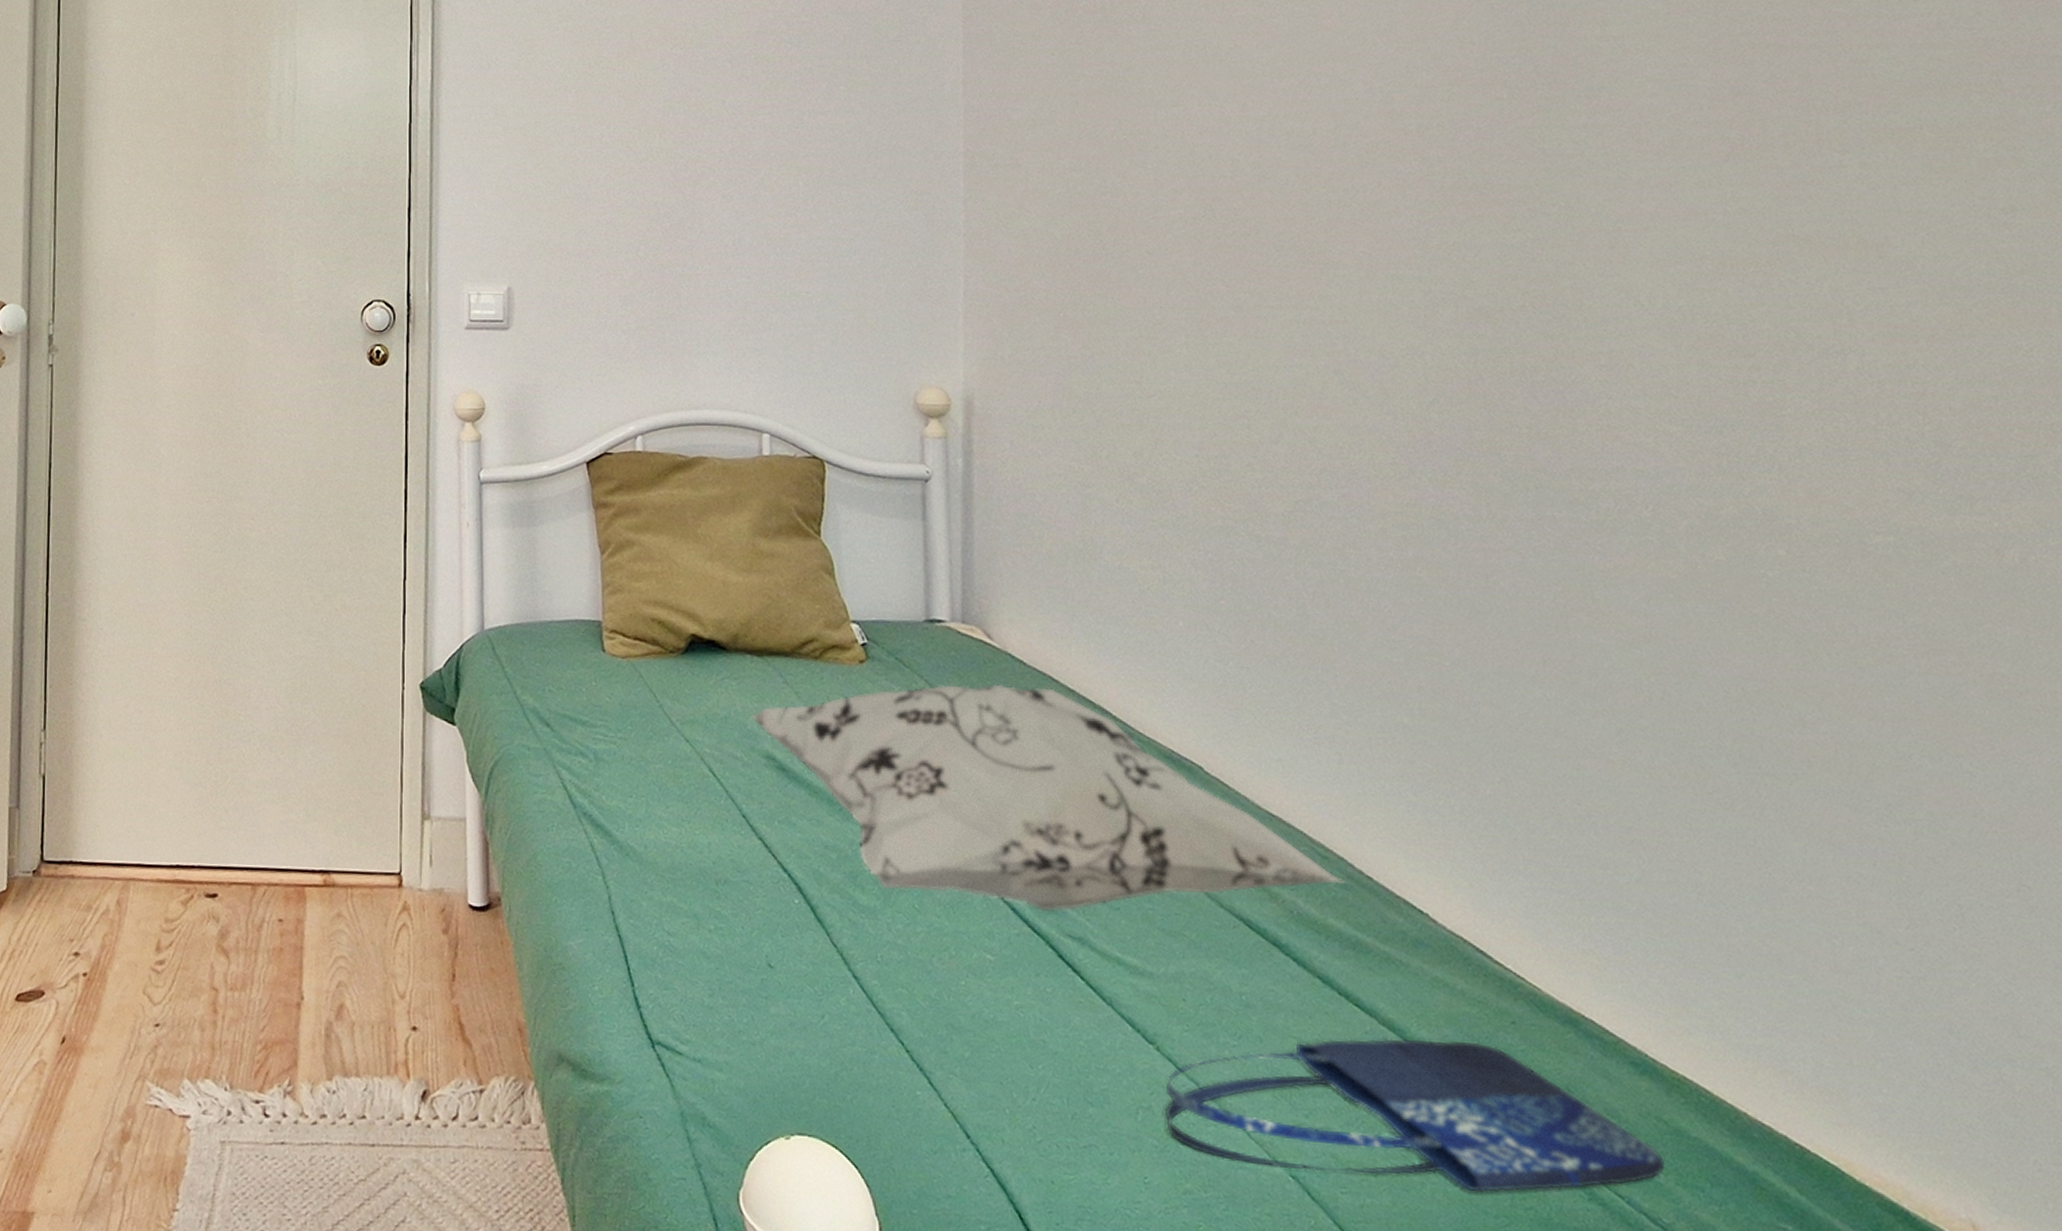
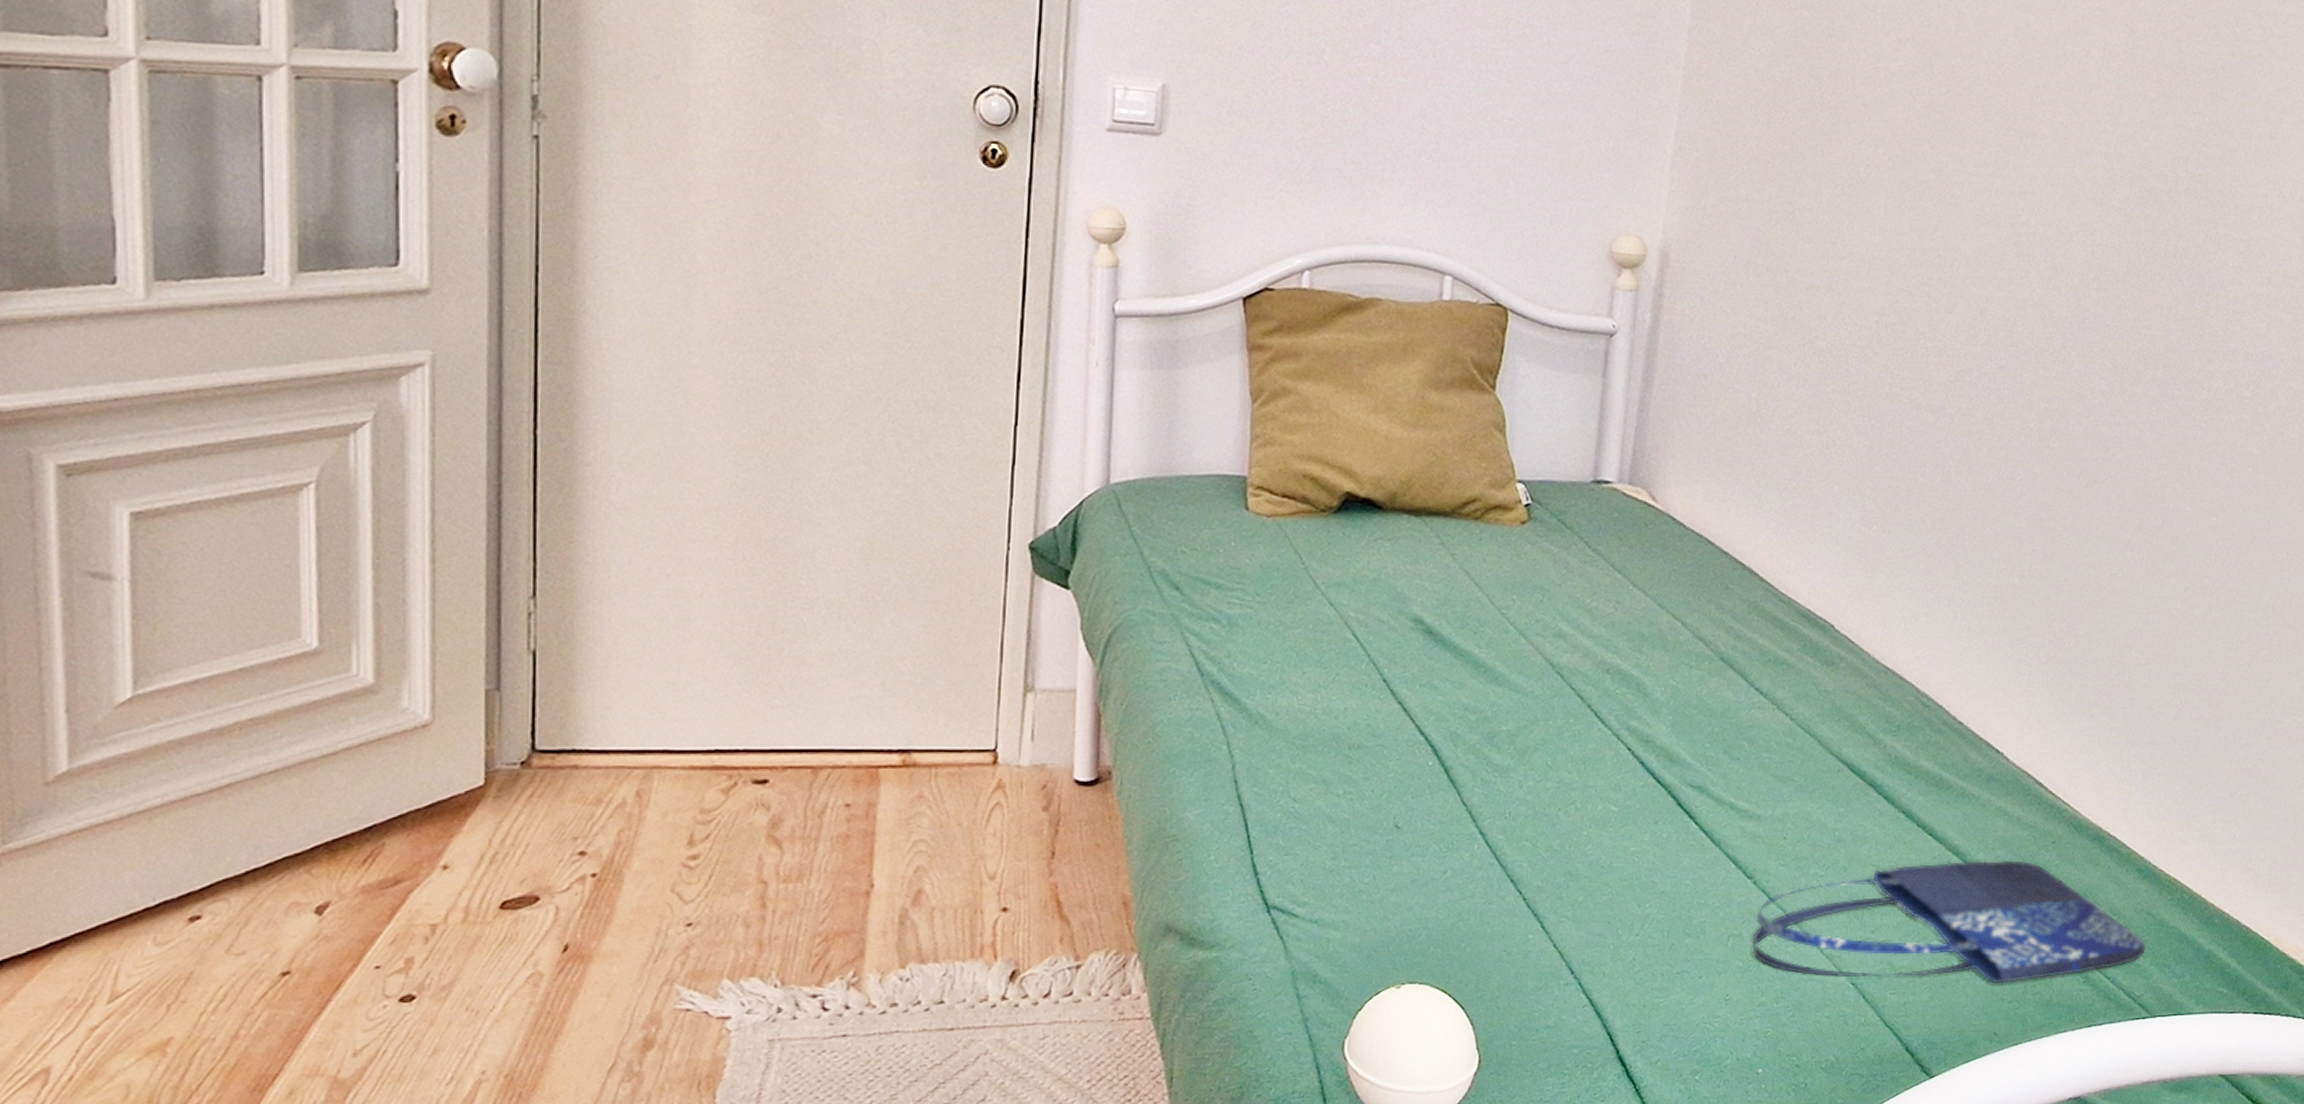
decorative pillow: present [751,684,1346,911] -> none [1402,546,1940,763]

